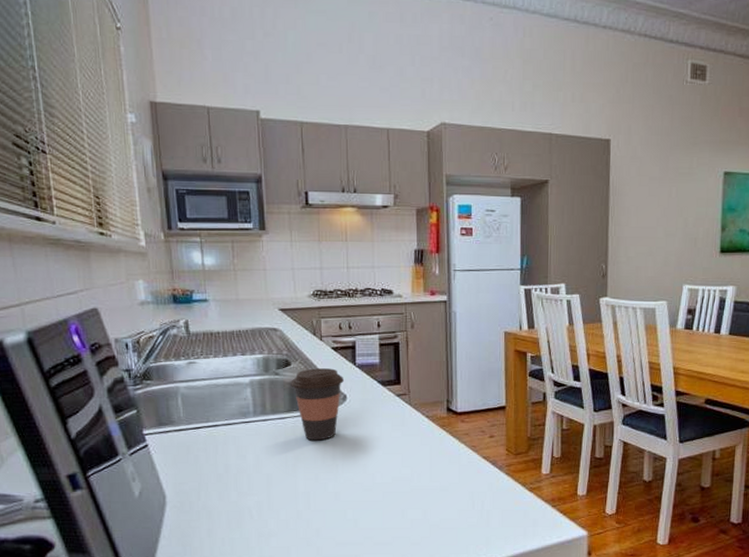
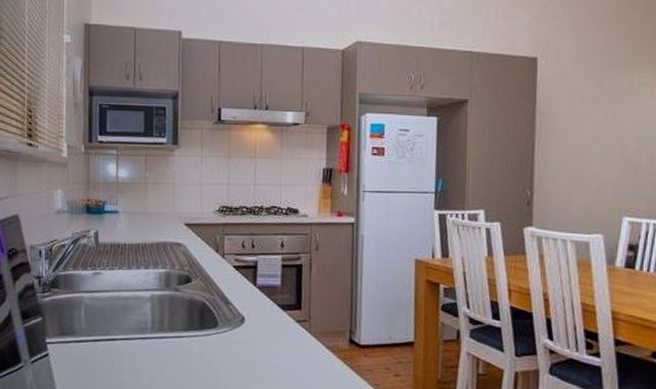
coffee cup: present [291,368,345,441] -> none [190,286,244,364]

